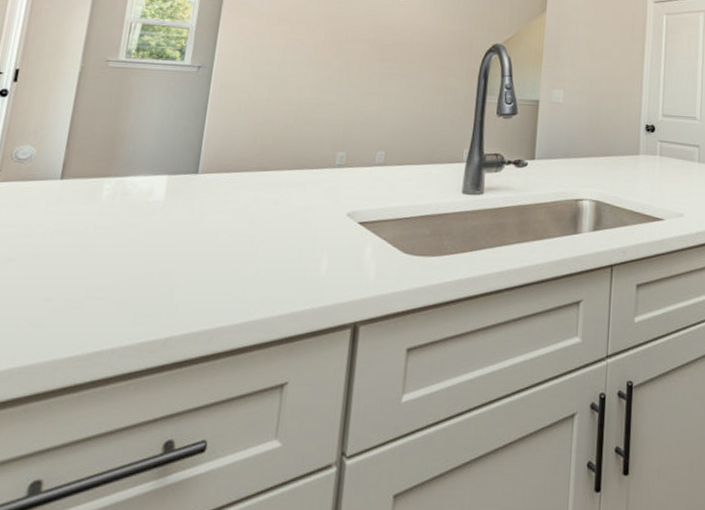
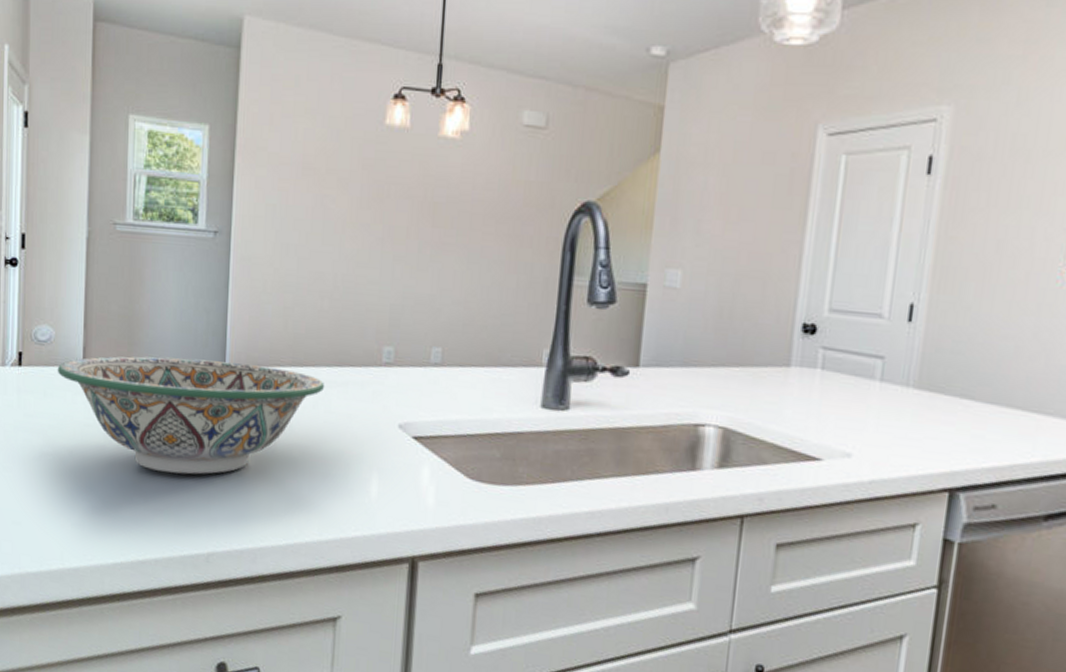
decorative bowl: none [33,168,286,269] -> present [57,356,325,475]

